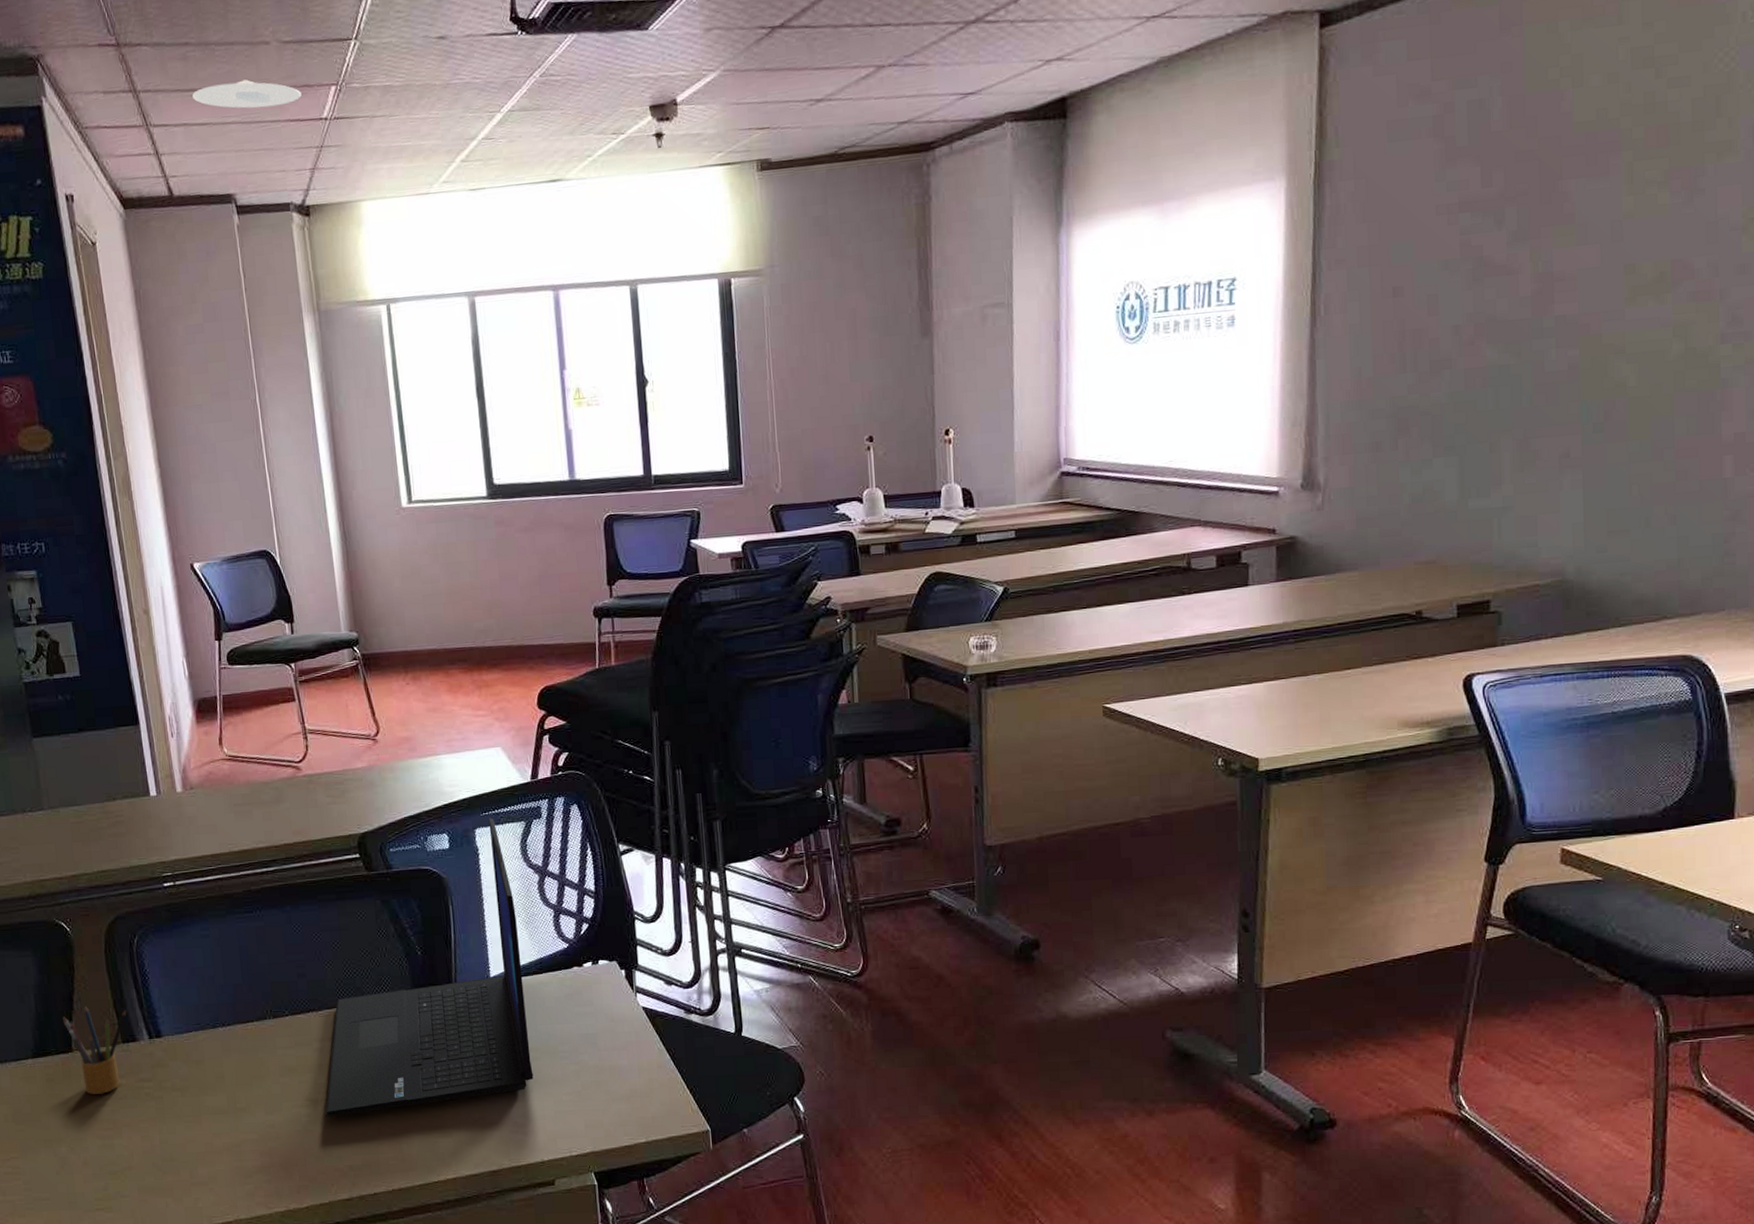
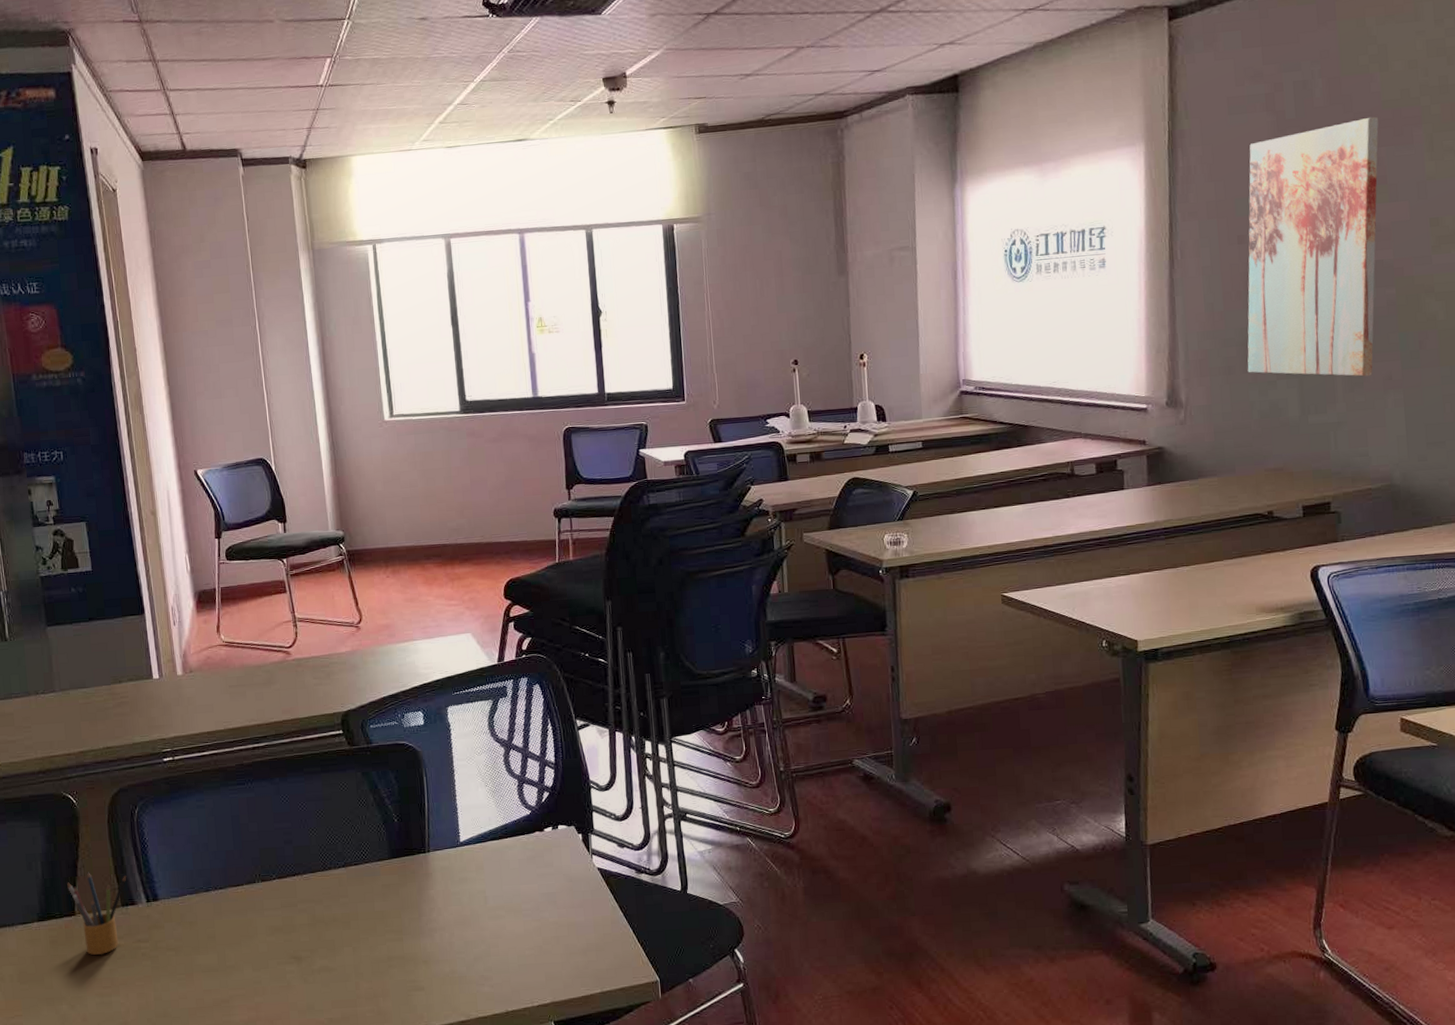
recessed light: present [191,79,302,109] -> none [204,52,301,76]
laptop: present [325,817,534,1117] -> none [308,696,499,973]
wall art: none [1398,142,1568,454] -> present [1247,116,1379,377]

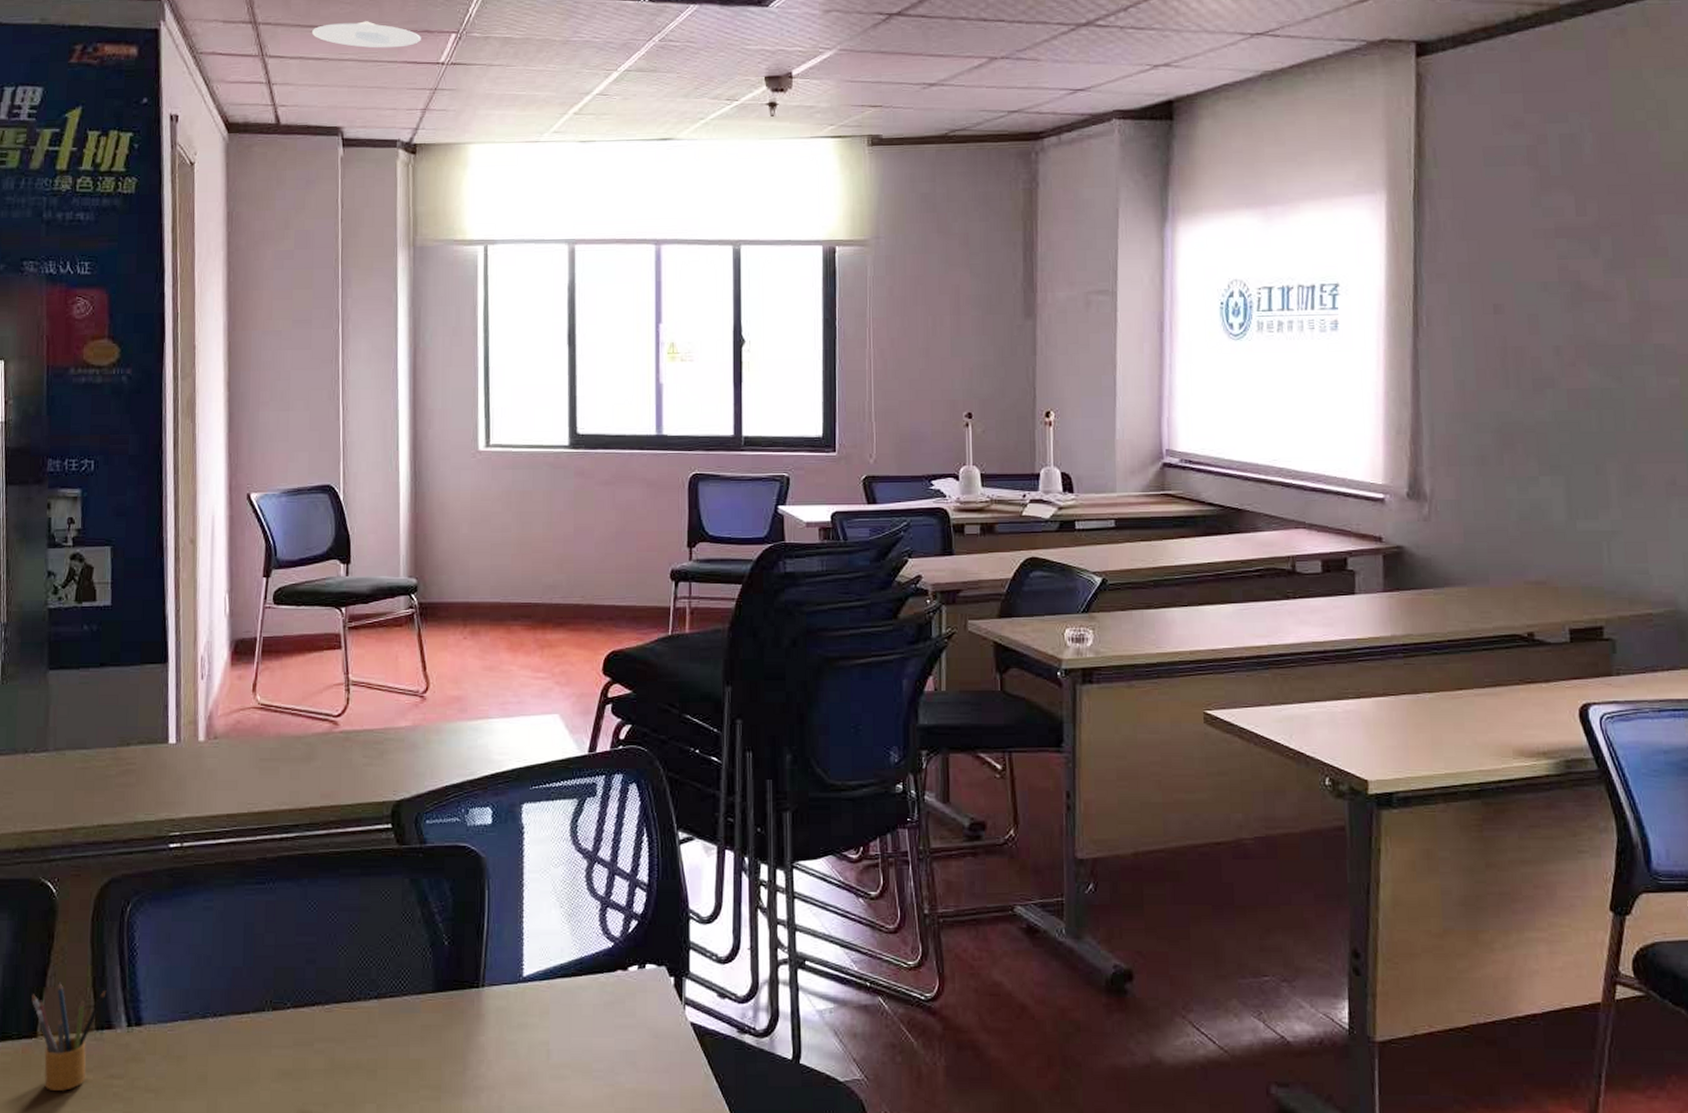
recessed light: none [204,52,301,76] -> present [311,21,421,48]
wall art: present [1247,116,1379,377] -> none [1504,179,1658,479]

